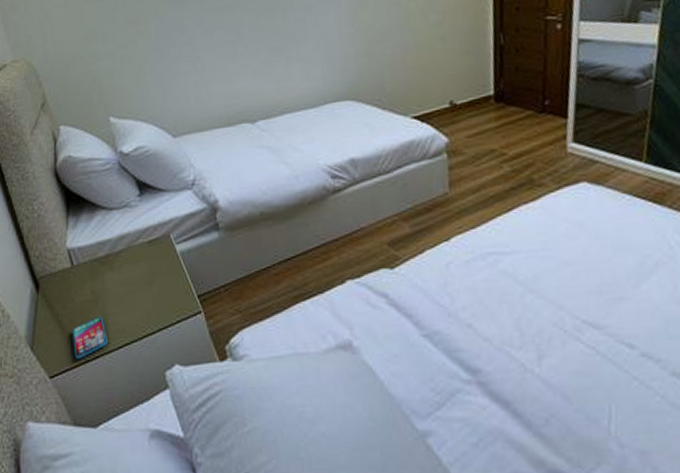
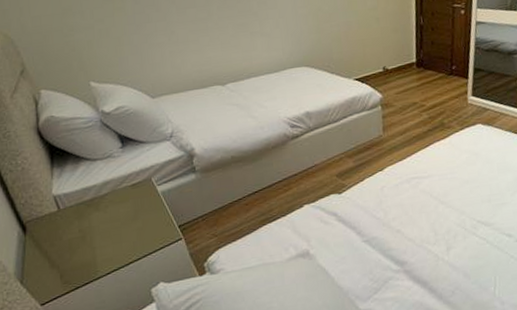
smartphone: present [71,315,108,359] -> none [60,249,96,287]

